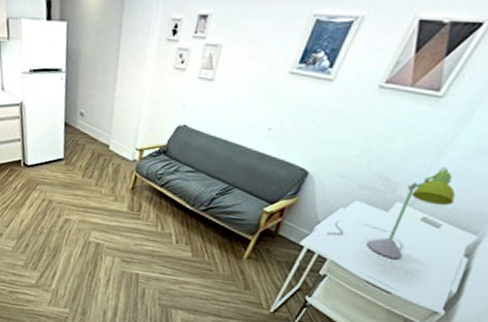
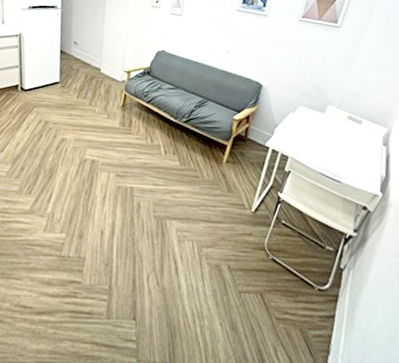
desk lamp: present [327,166,455,259] -> none [285,76,365,152]

